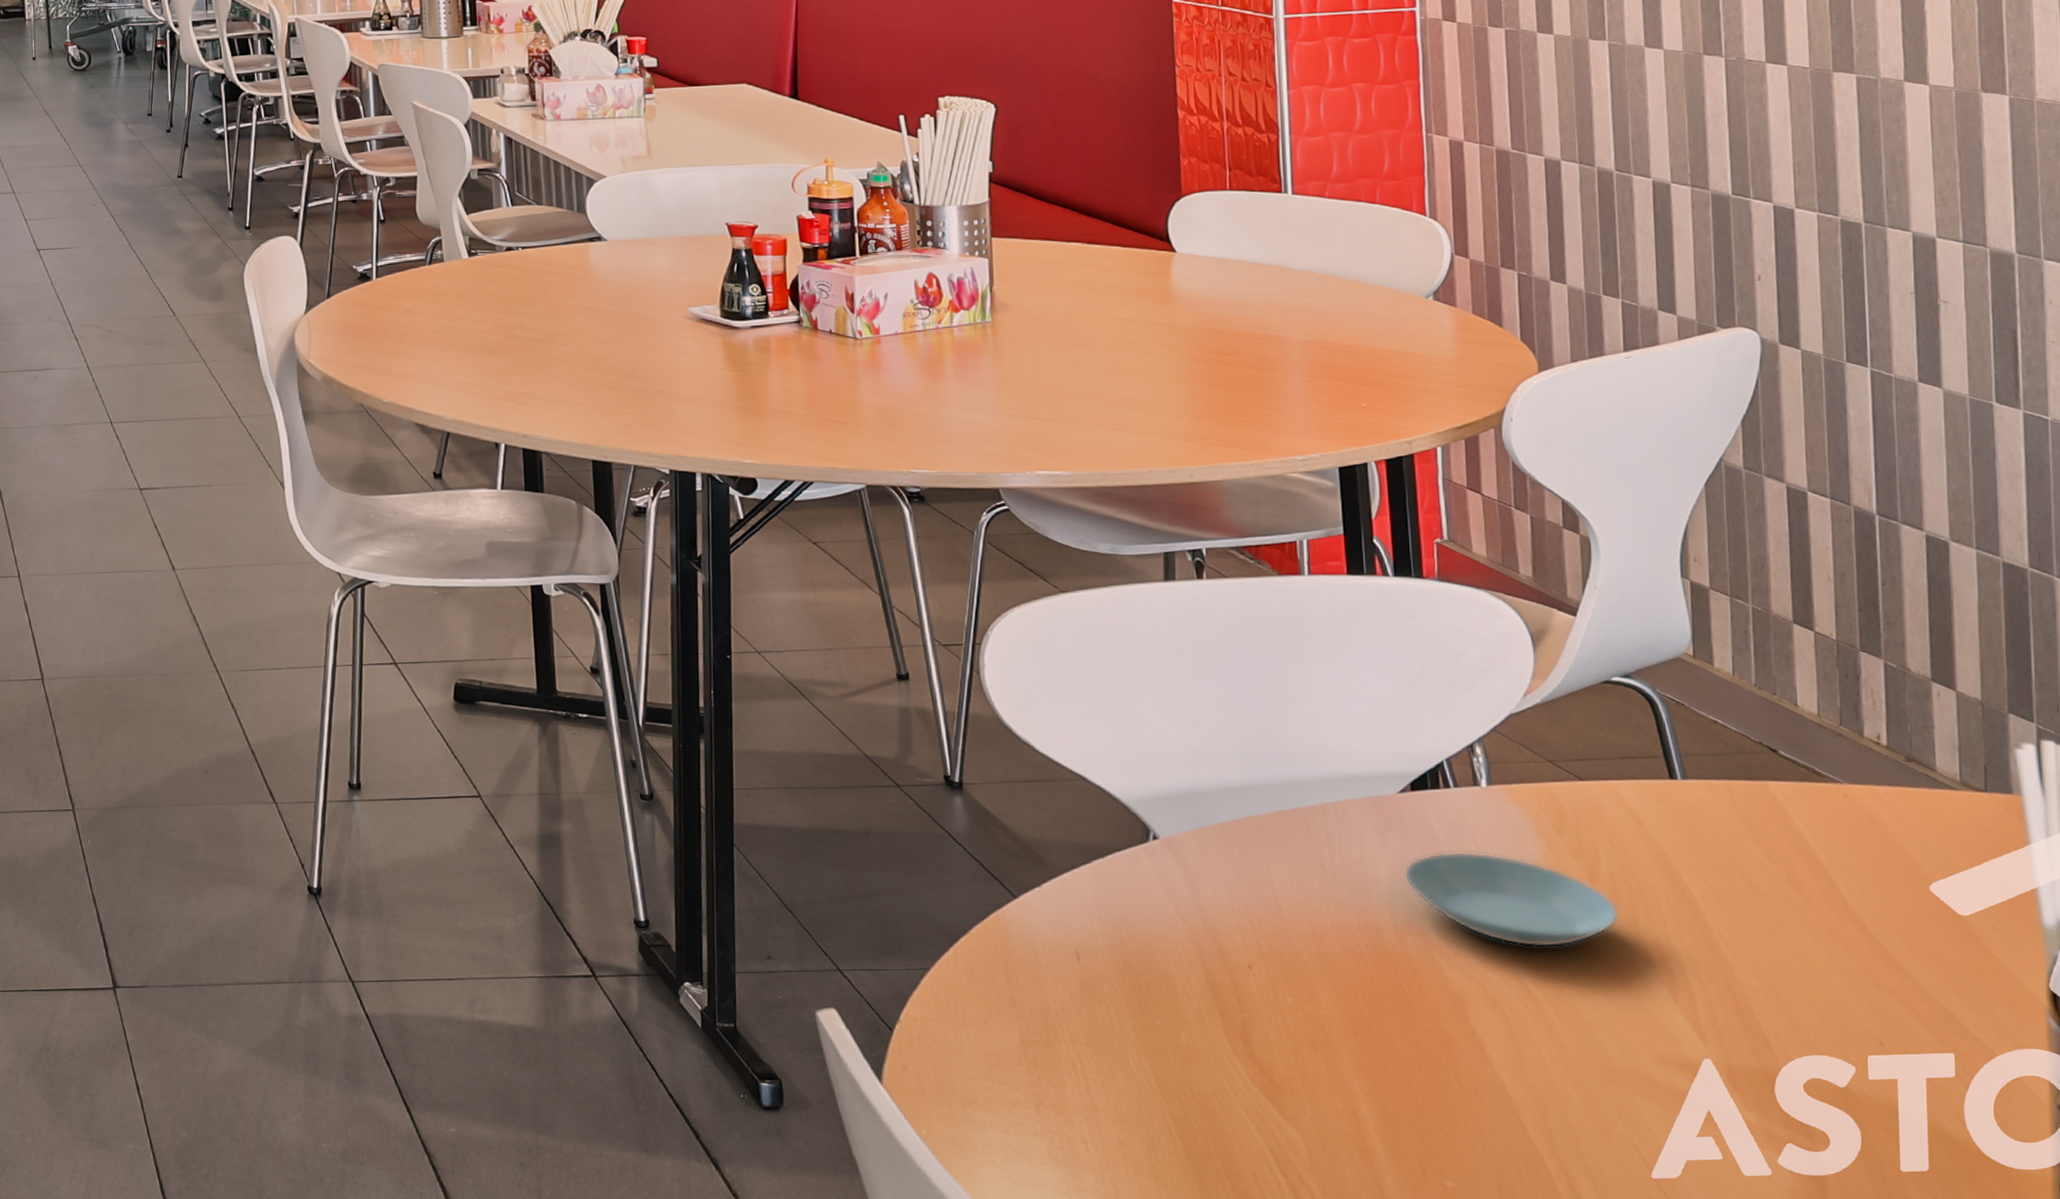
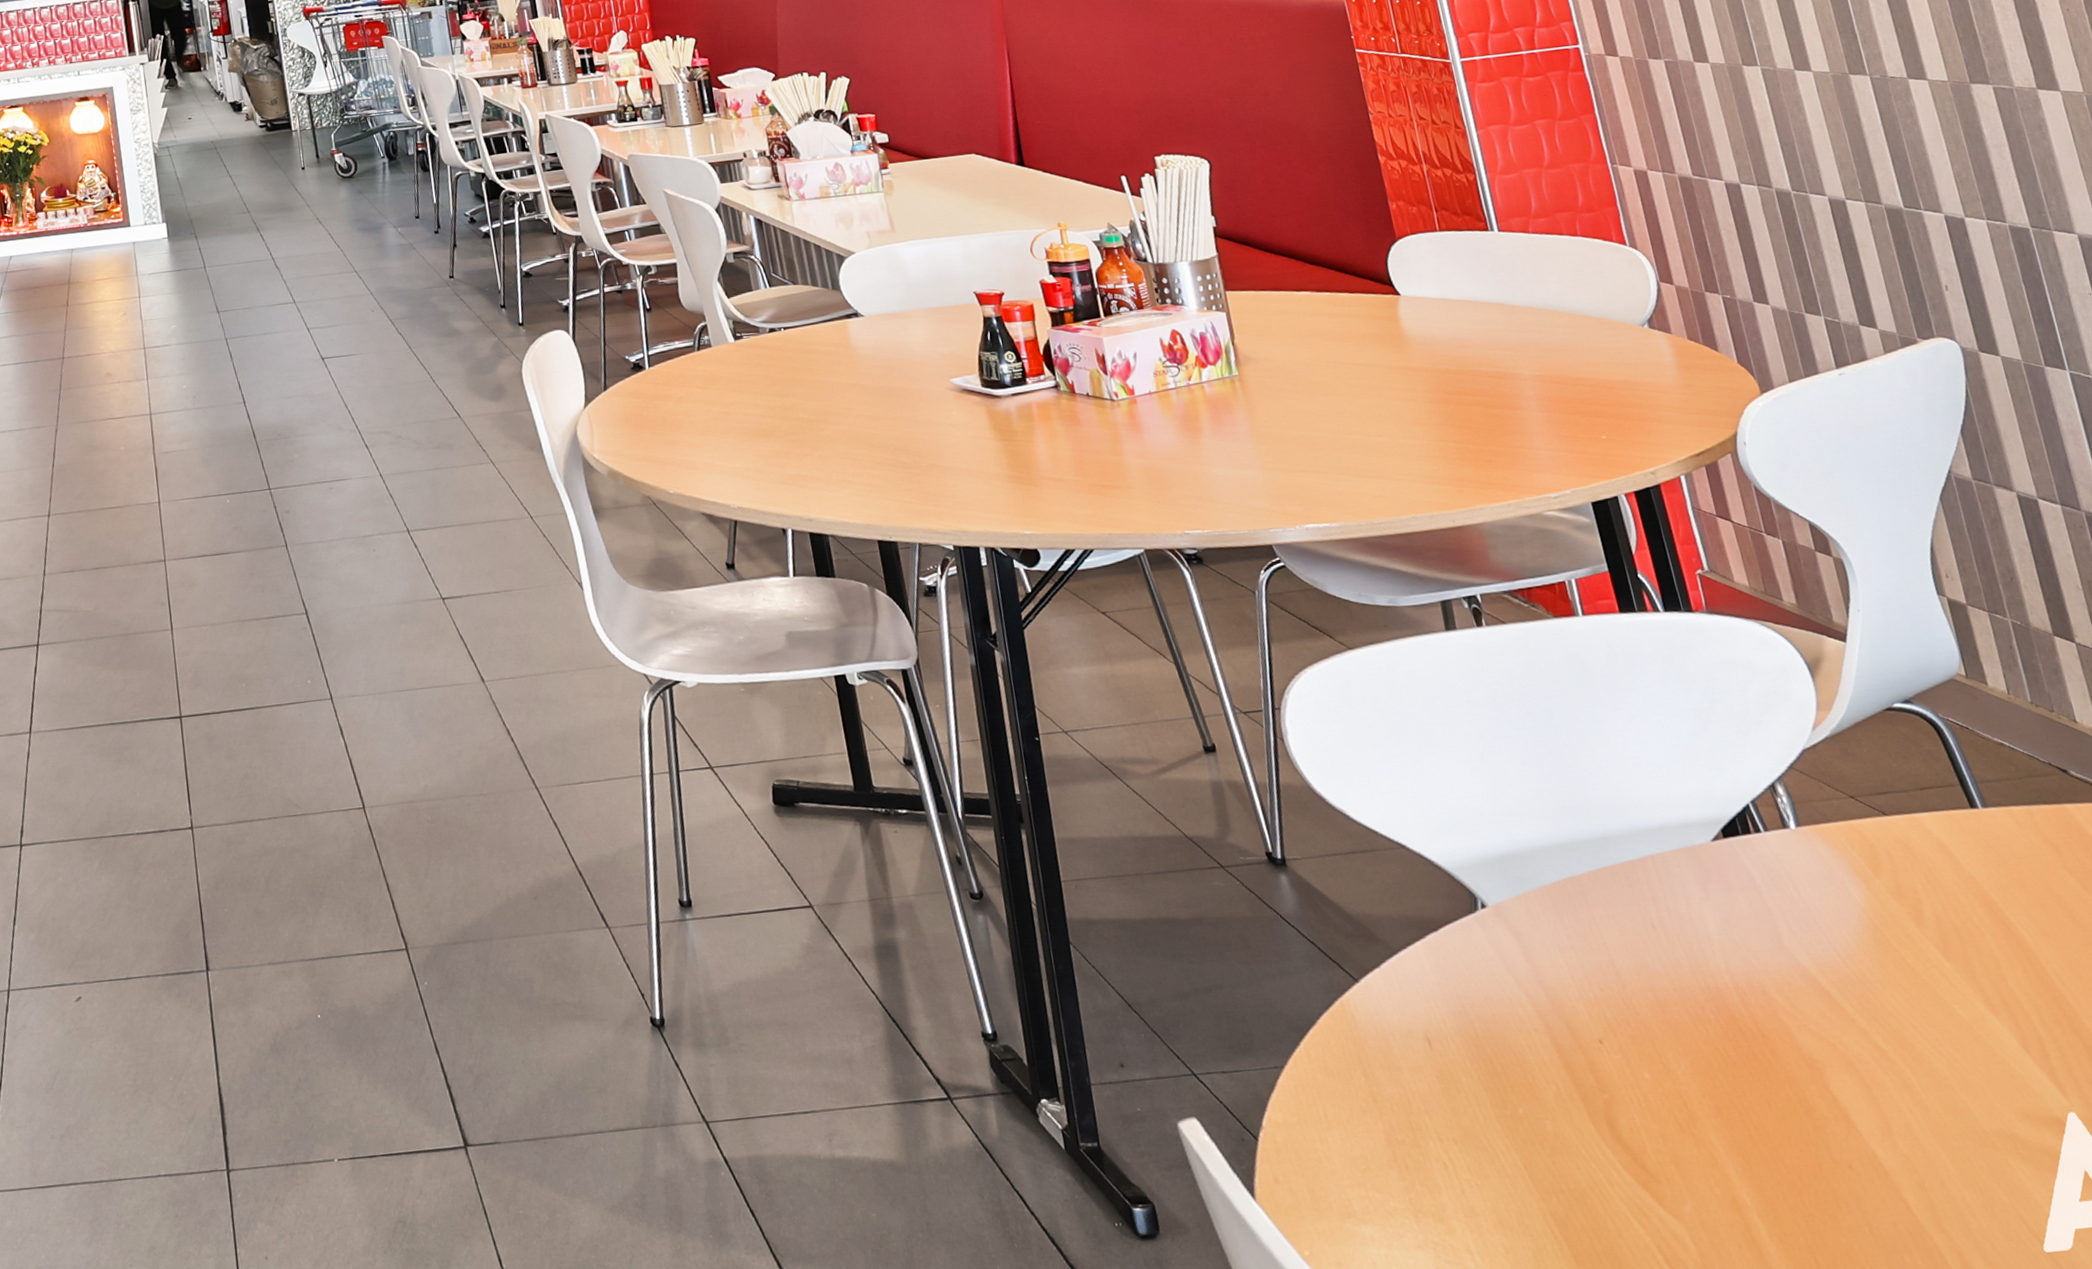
saucer: present [1403,851,1619,948] -> none [1732,900,1953,1001]

